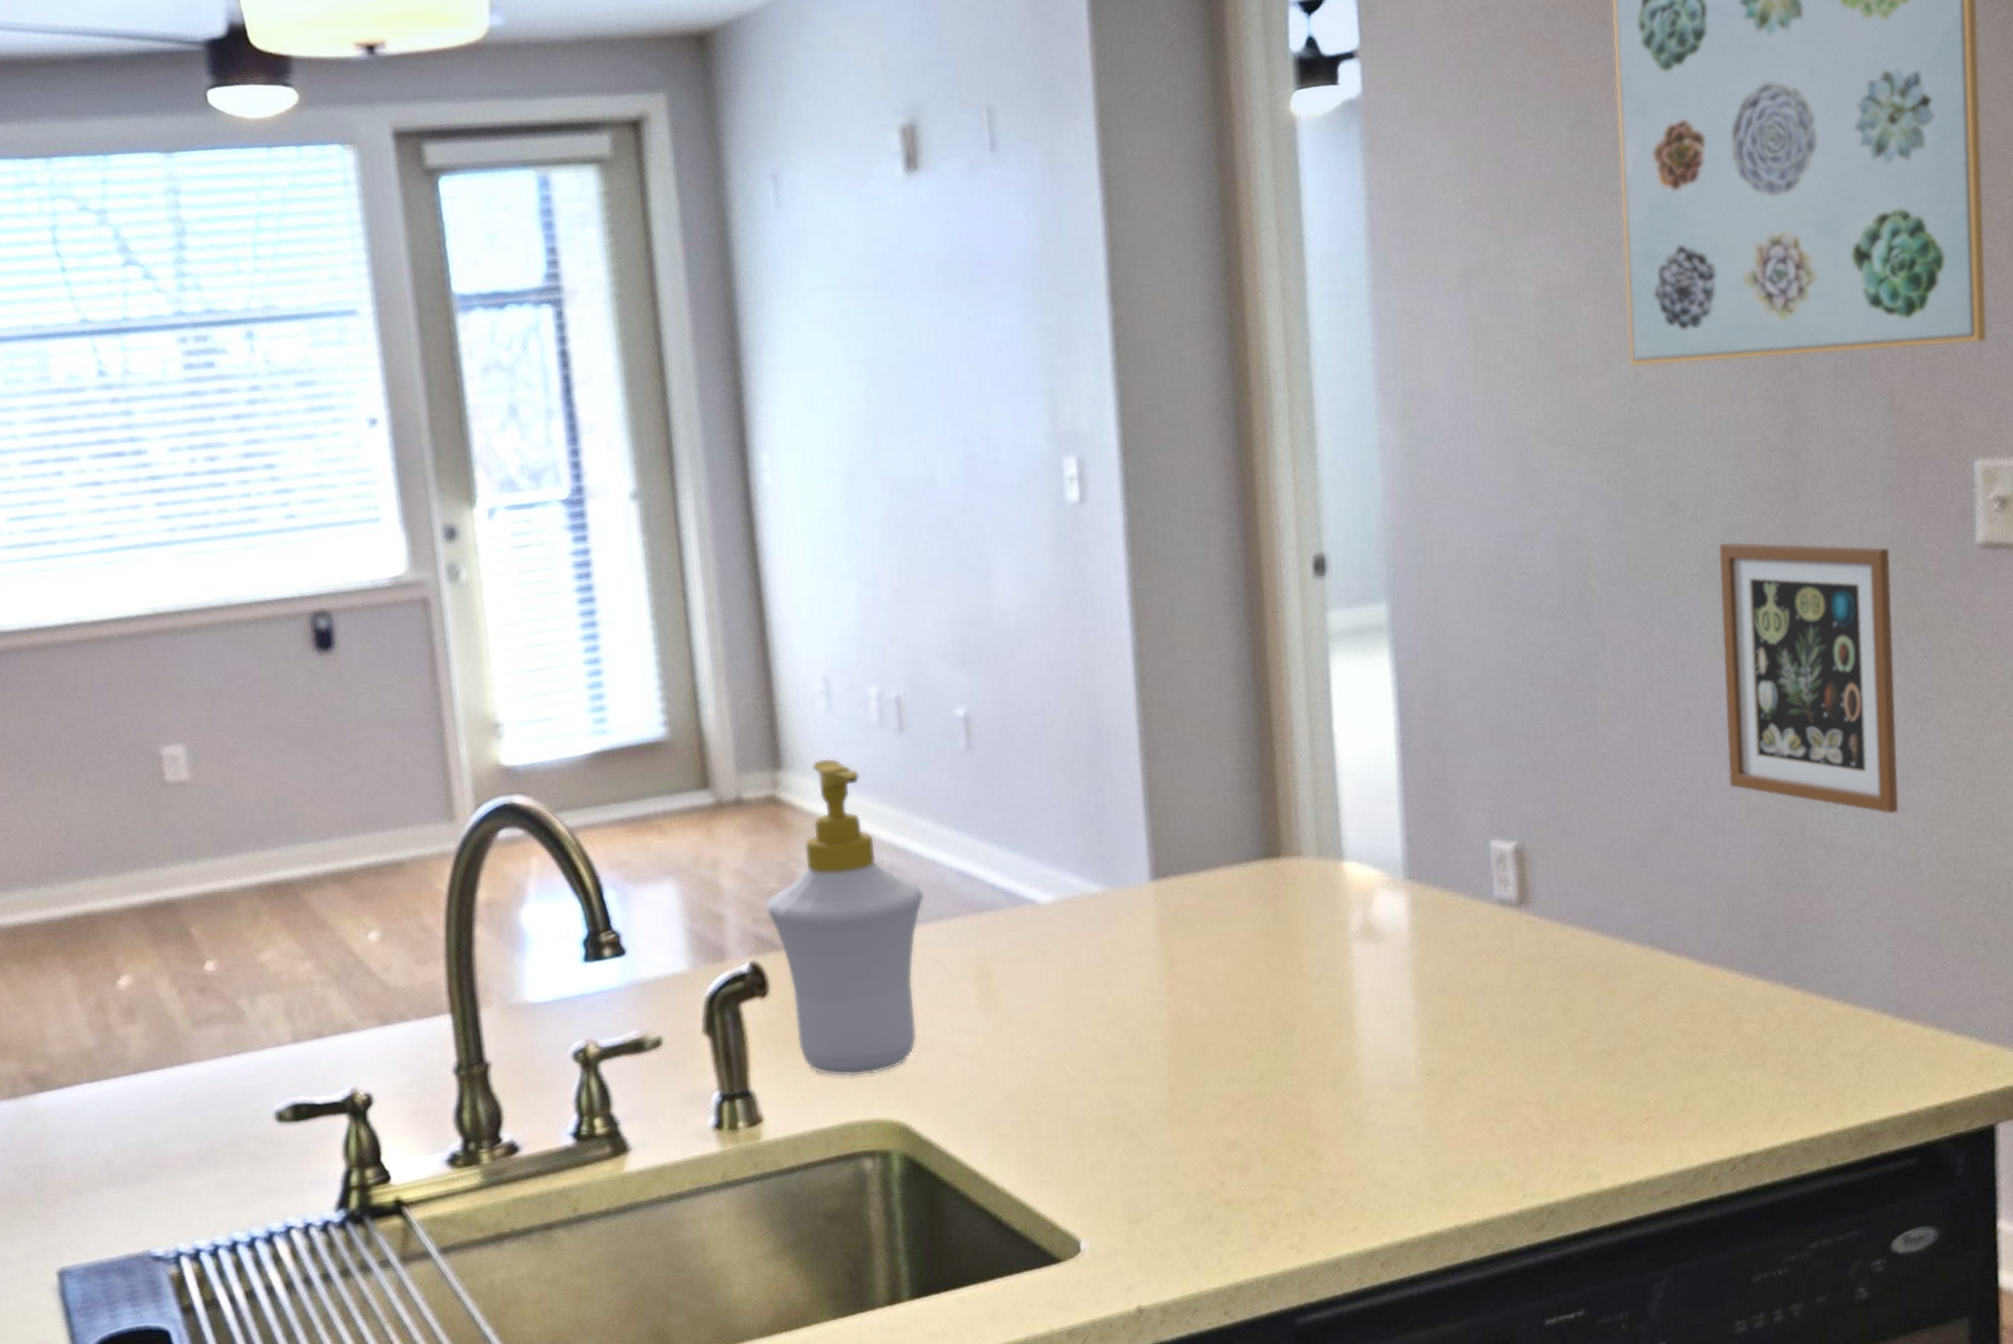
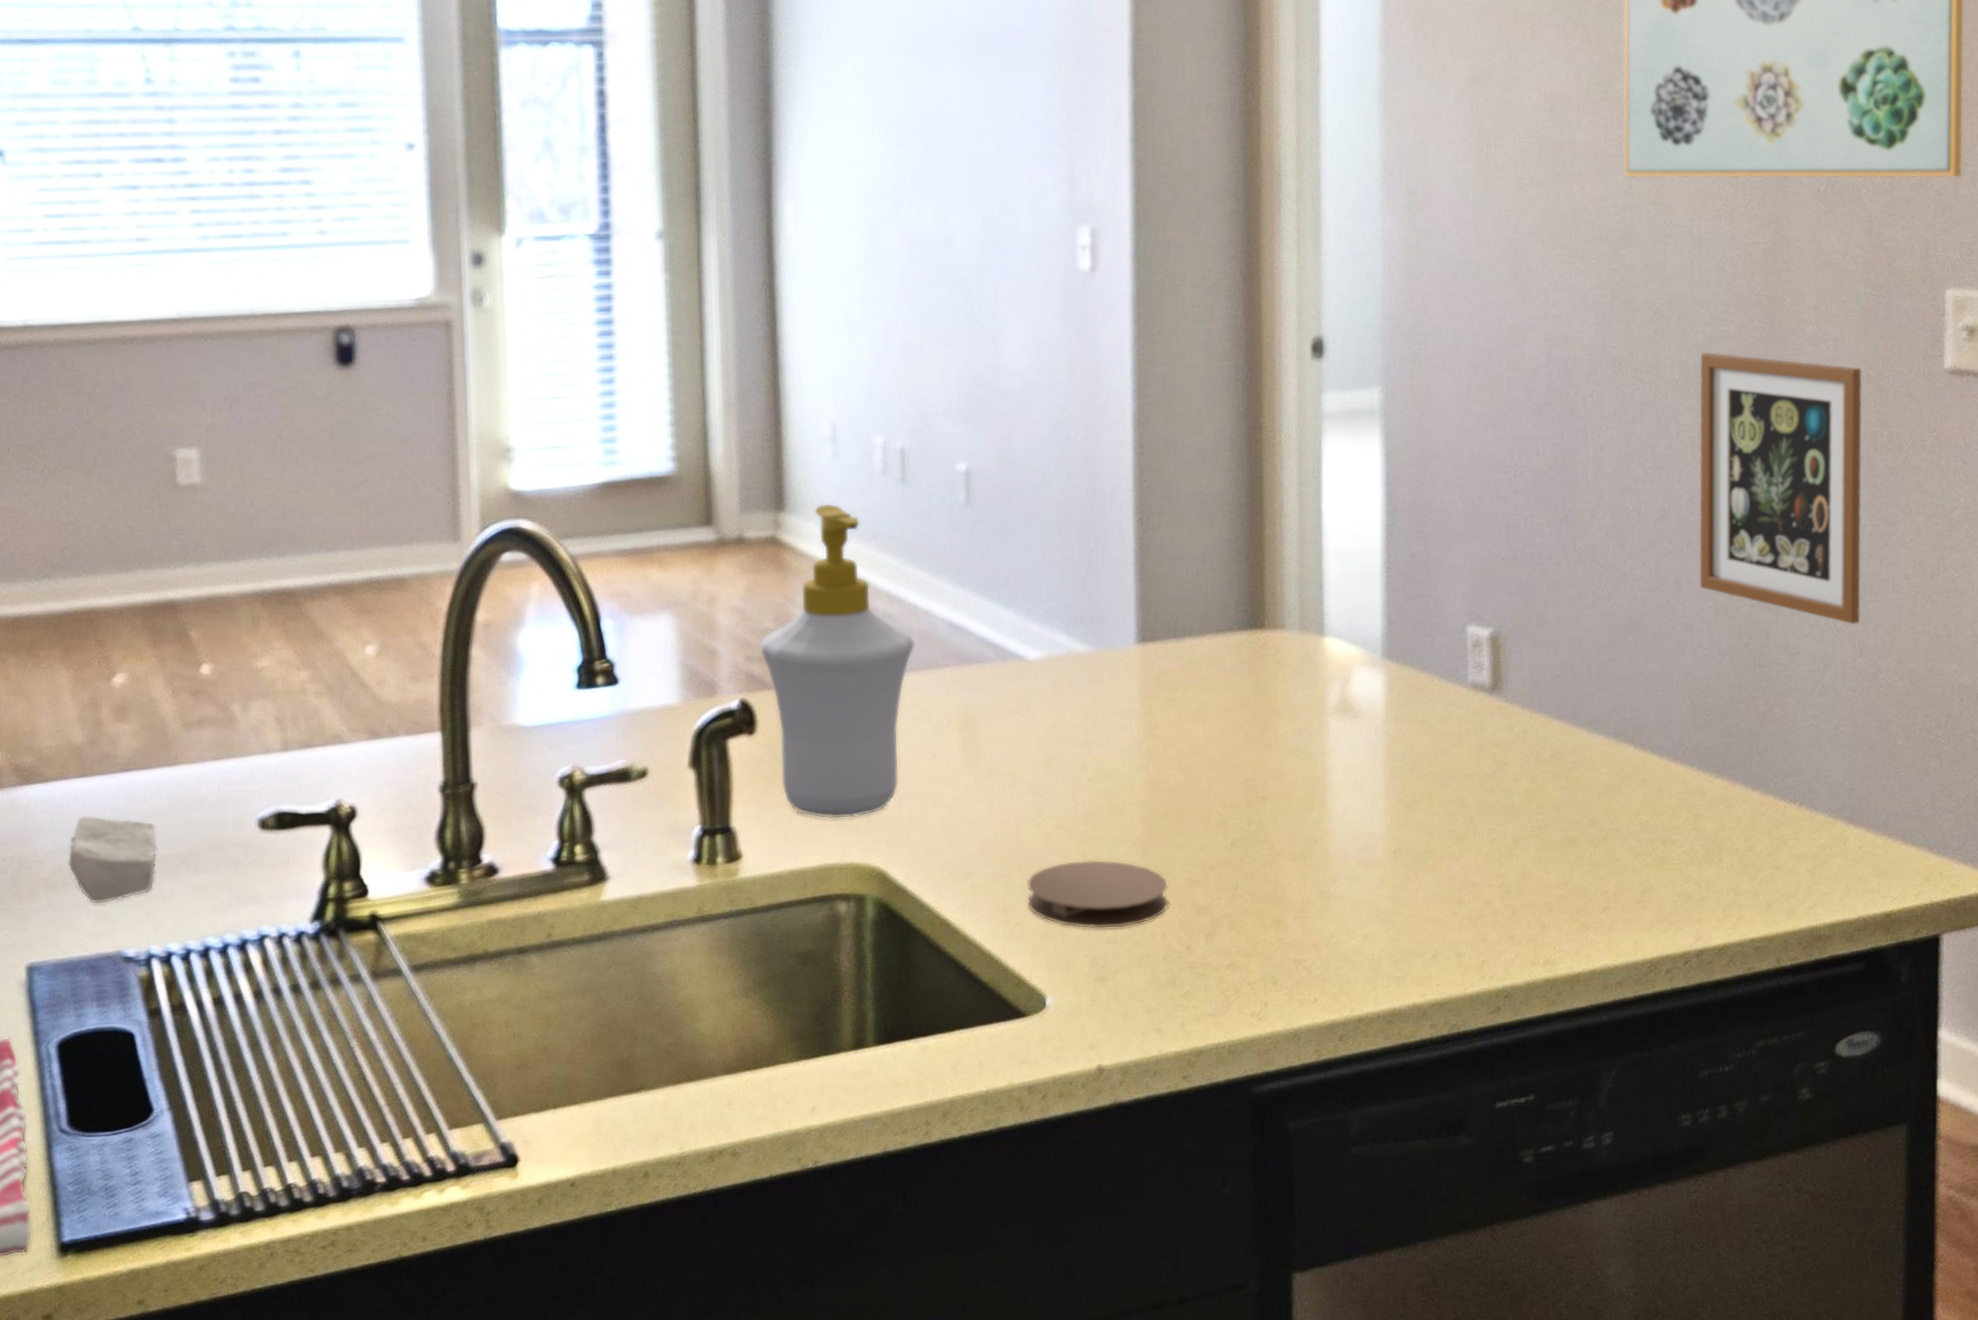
soap bar: none [88,1118,178,1207] -> present [67,815,158,905]
coaster: none [1053,1100,1200,1171] -> present [1026,859,1169,929]

